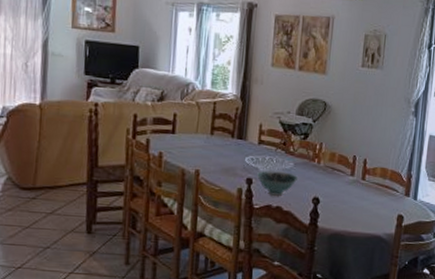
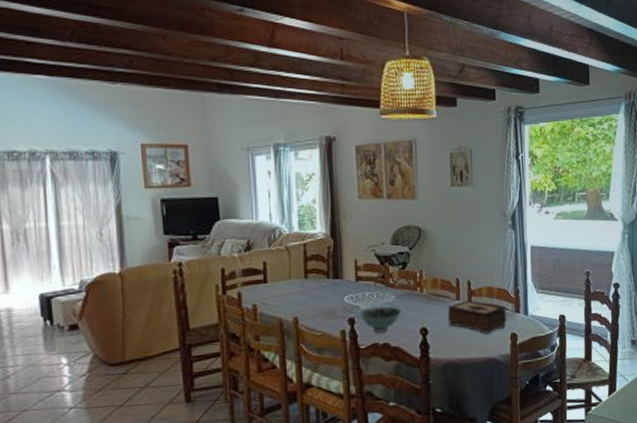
tissue box: none [339,177,397,212] -> present [447,300,507,334]

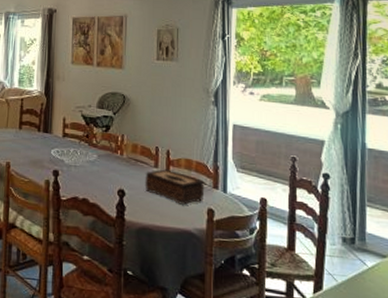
bowl: present [358,306,403,333] -> none [62,162,103,188]

